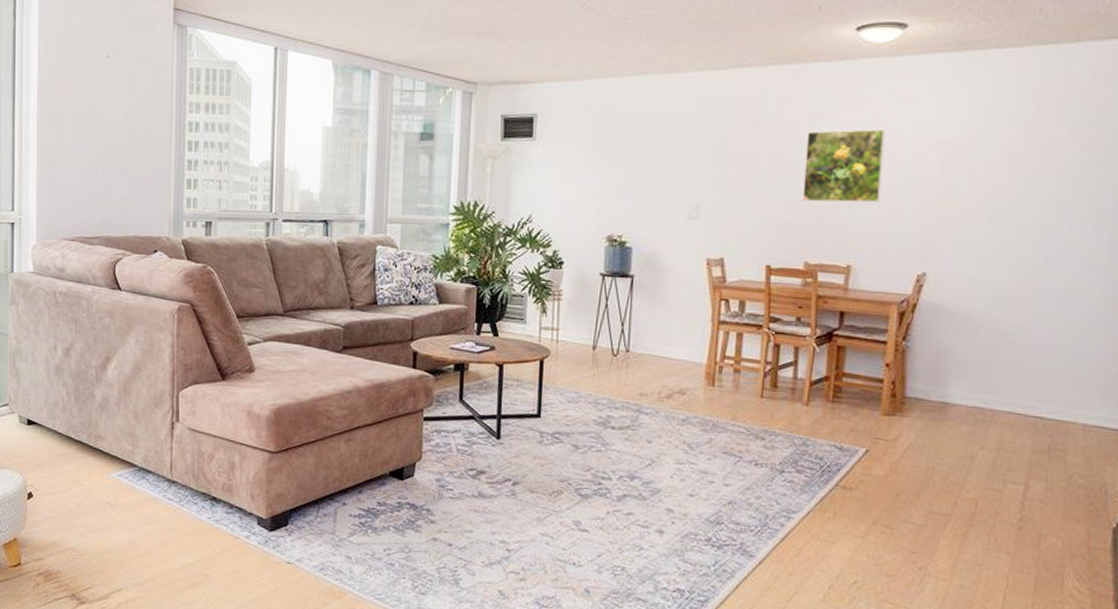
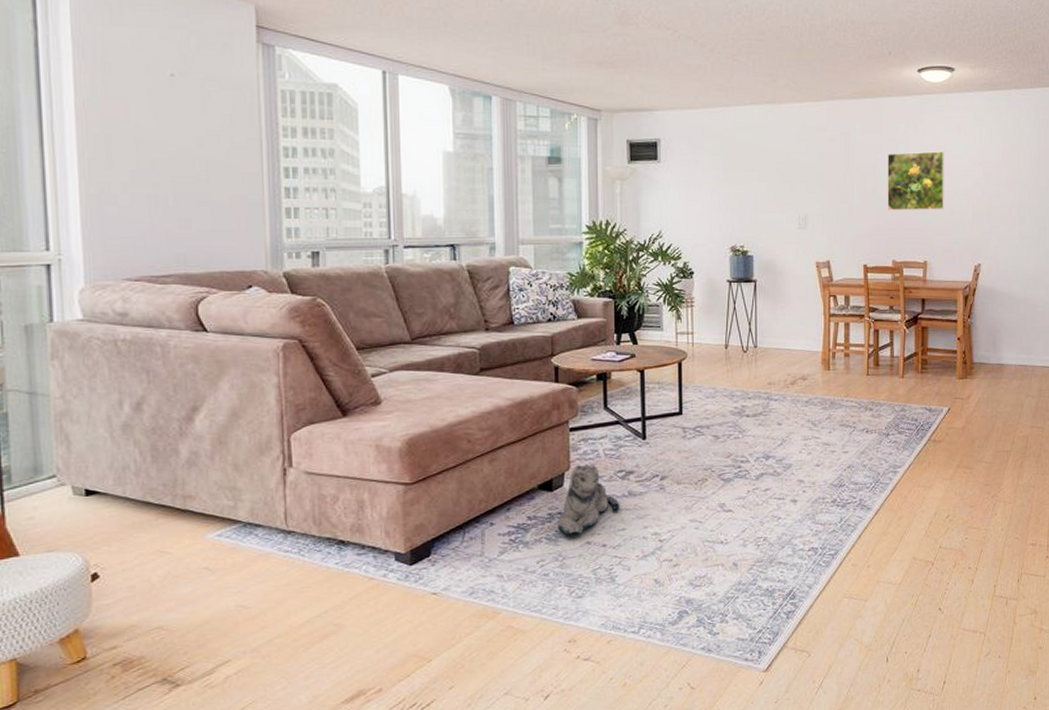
plush toy: none [406,456,469,528] -> present [558,464,620,535]

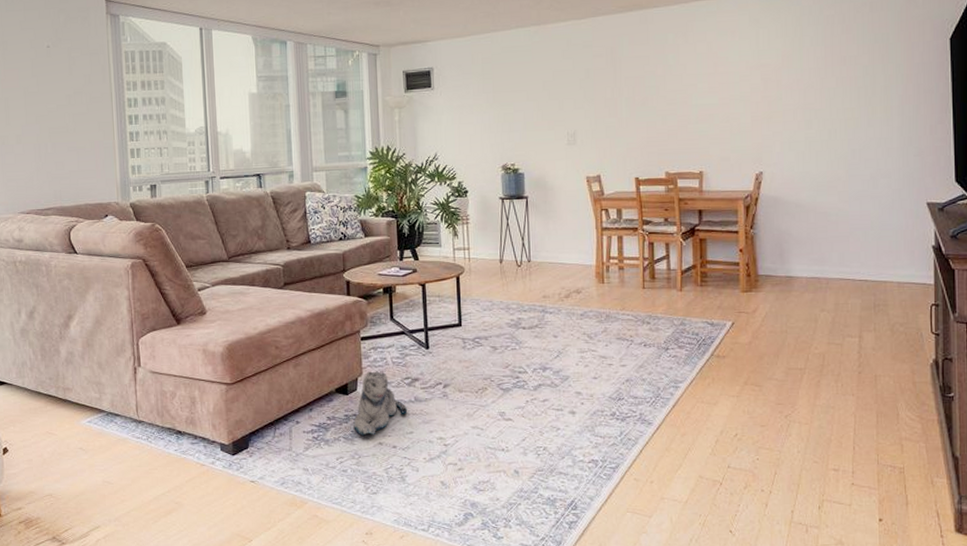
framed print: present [887,151,945,211] -> none [656,58,719,122]

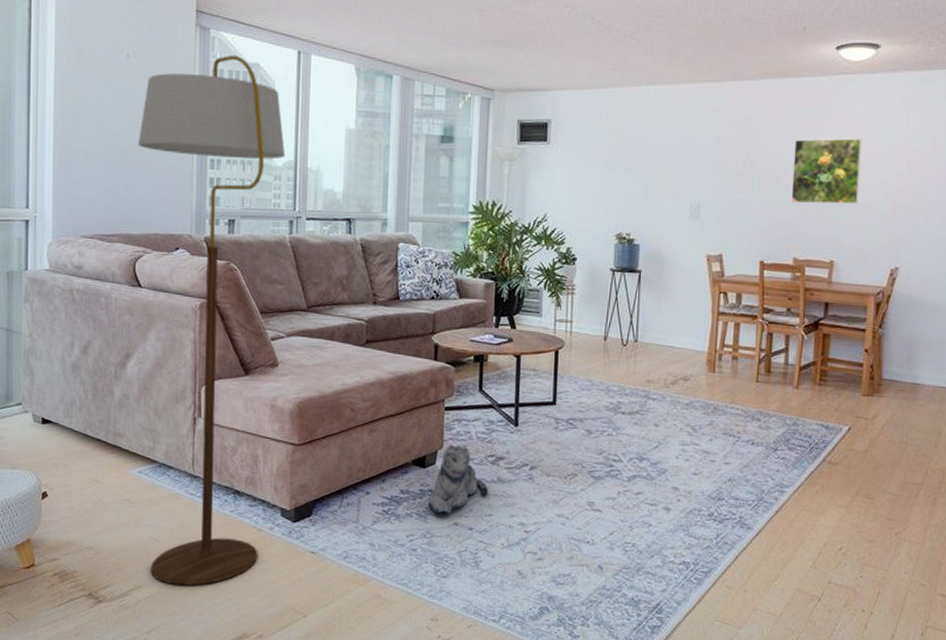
floor lamp: none [63,36,203,522] -> present [138,54,286,586]
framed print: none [656,58,719,122] -> present [790,138,862,205]

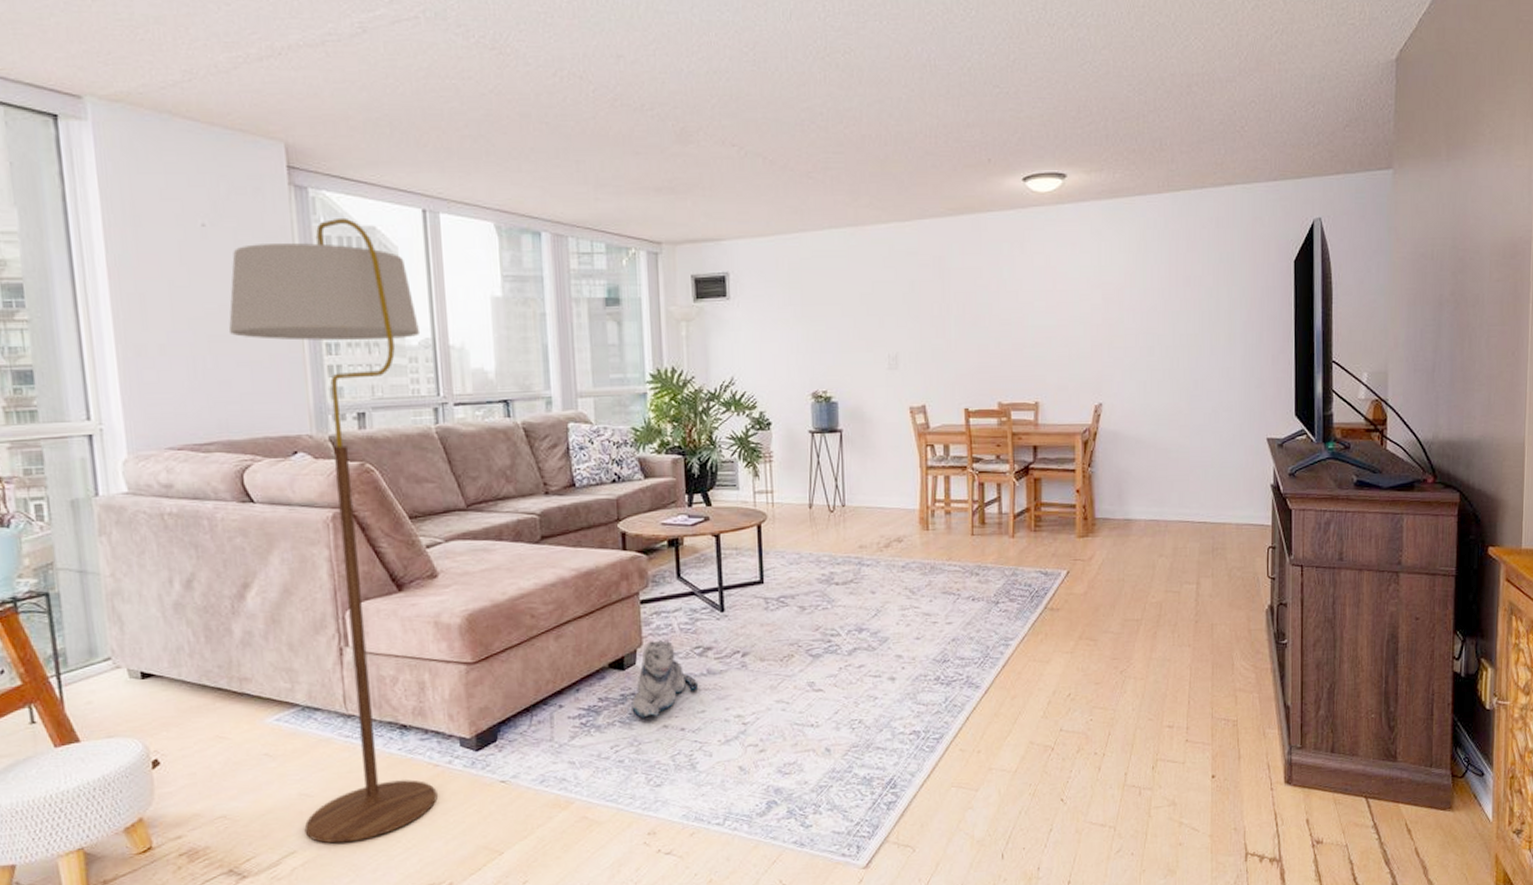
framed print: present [790,138,862,205] -> none [989,273,1057,345]

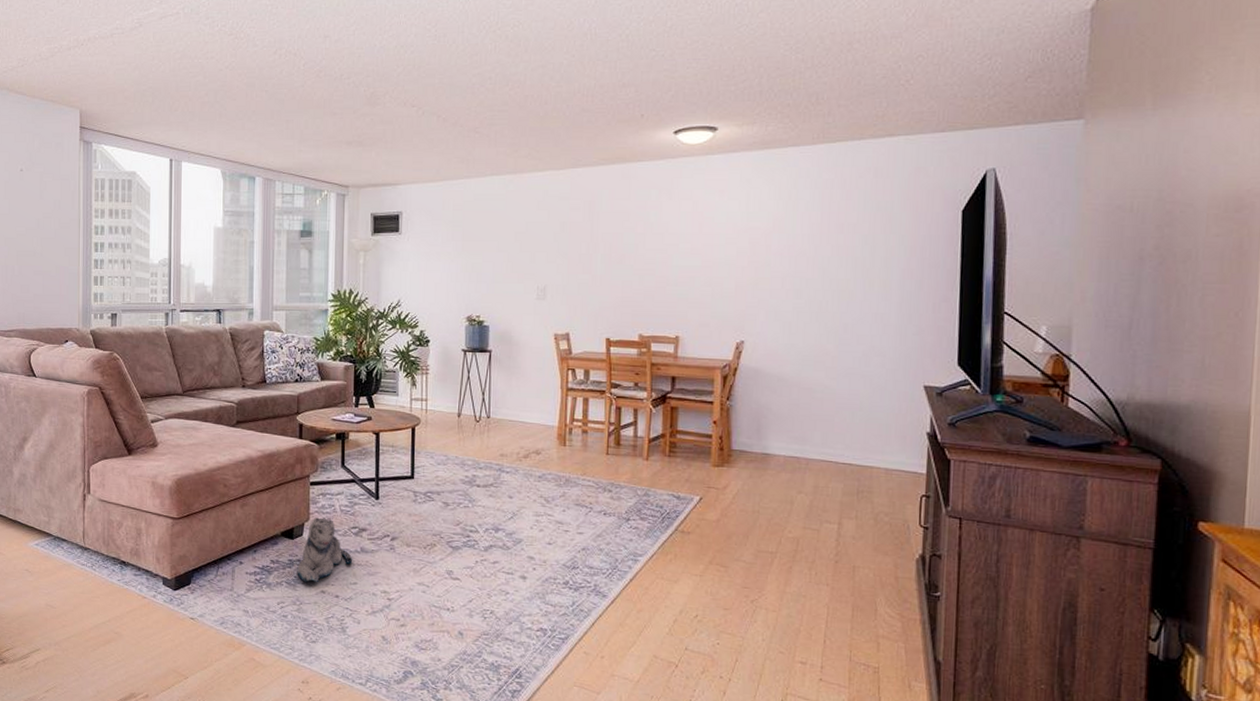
floor lamp: present [229,217,438,844] -> none [32,165,161,649]

